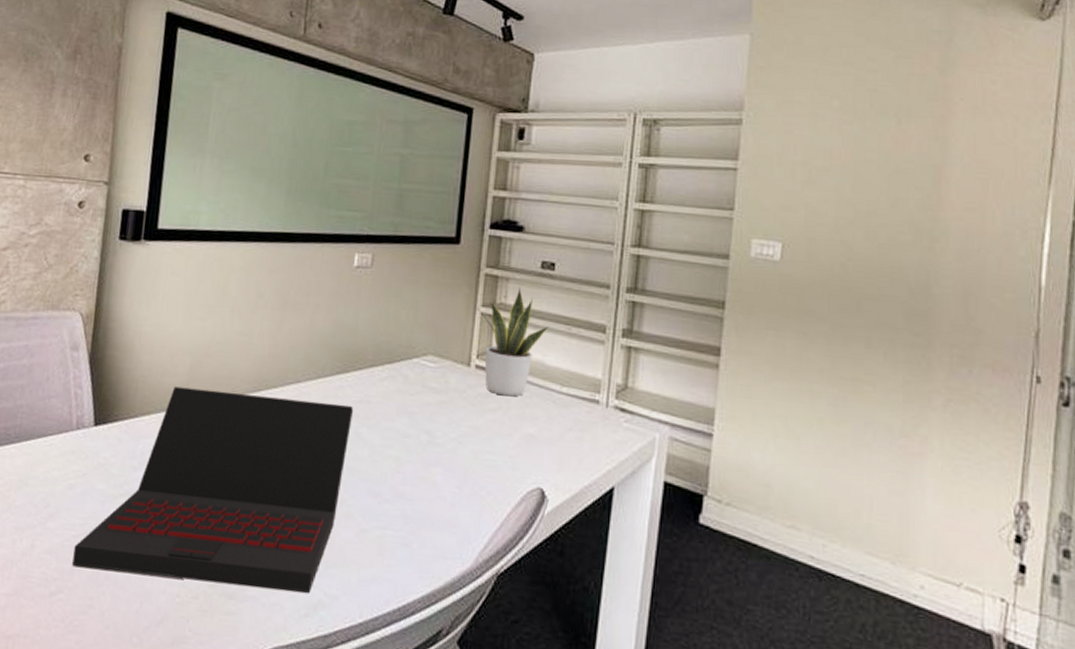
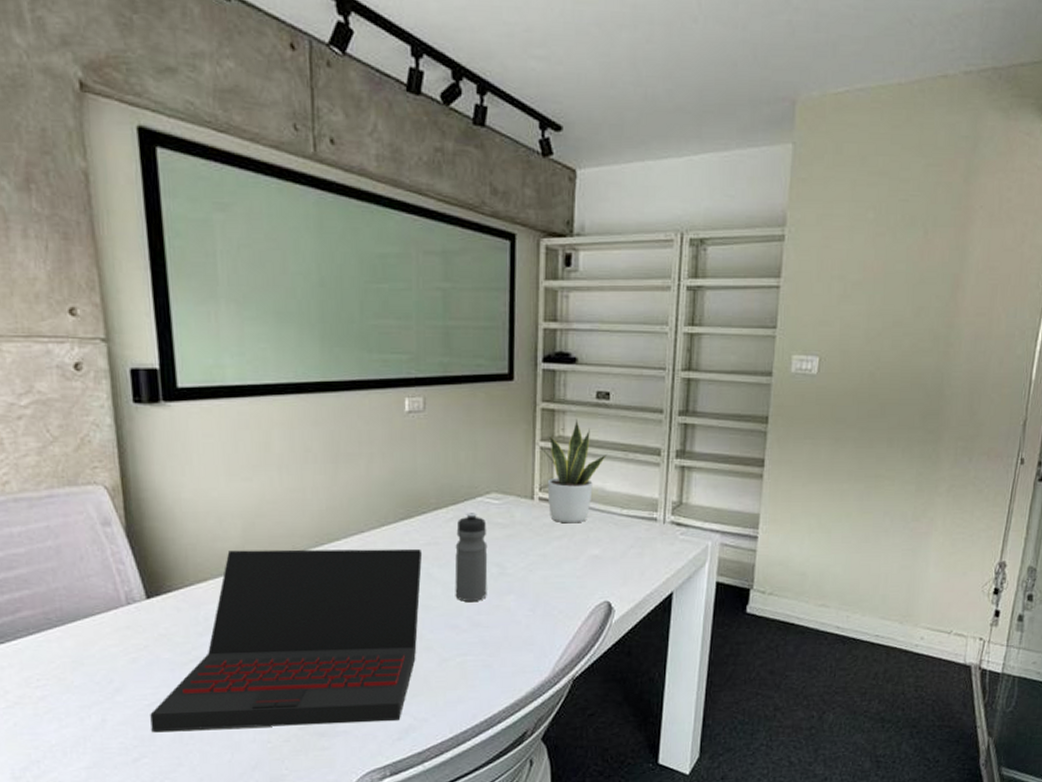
water bottle: none [381,373,420,470] -> present [455,513,488,601]

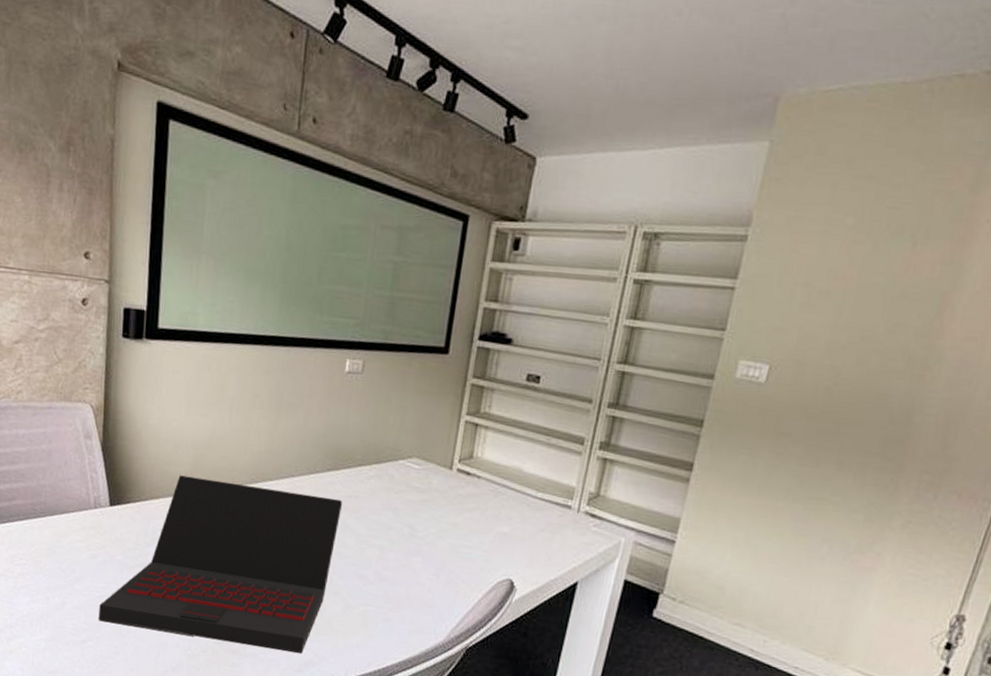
water bottle: present [455,513,488,601] -> none [367,473,404,557]
potted plant: present [538,418,608,524] -> none [463,398,531,499]

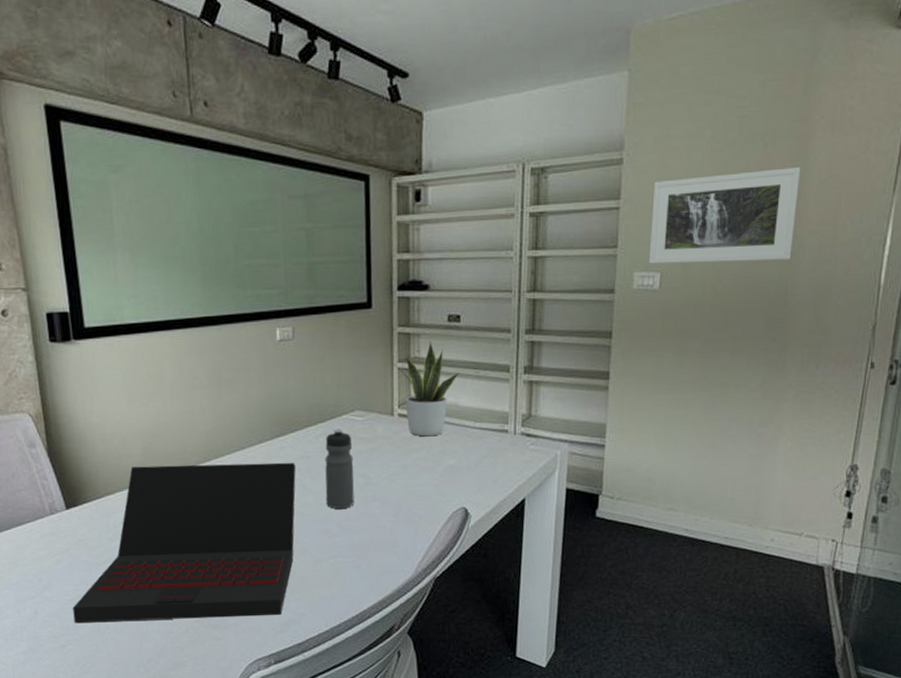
water bottle: none [367,473,404,557] -> present [325,429,354,509]
potted plant: none [463,398,531,499] -> present [396,340,460,437]
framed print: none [758,265,954,374] -> present [649,167,801,264]

